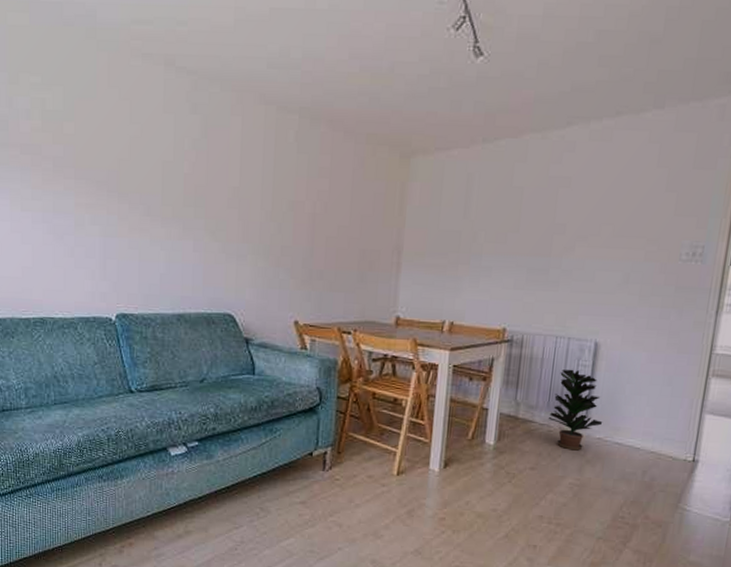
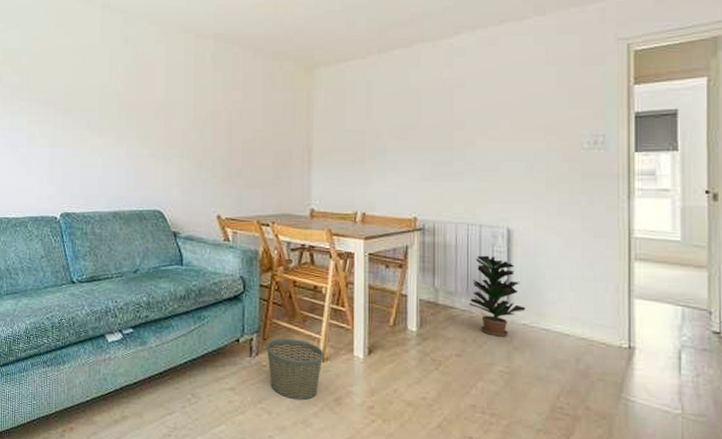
basket: none [340,451,400,512] -> present [266,338,324,400]

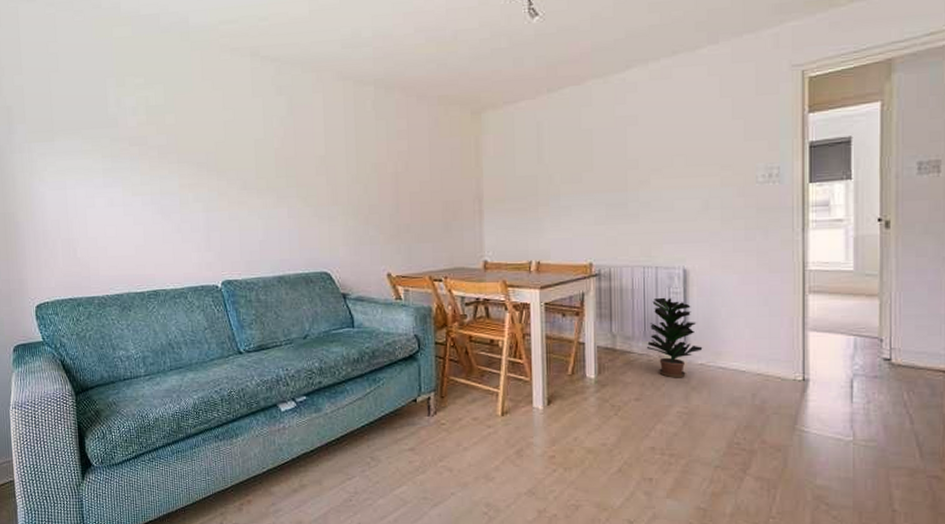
basket: present [266,338,324,400] -> none [444,395,503,454]

